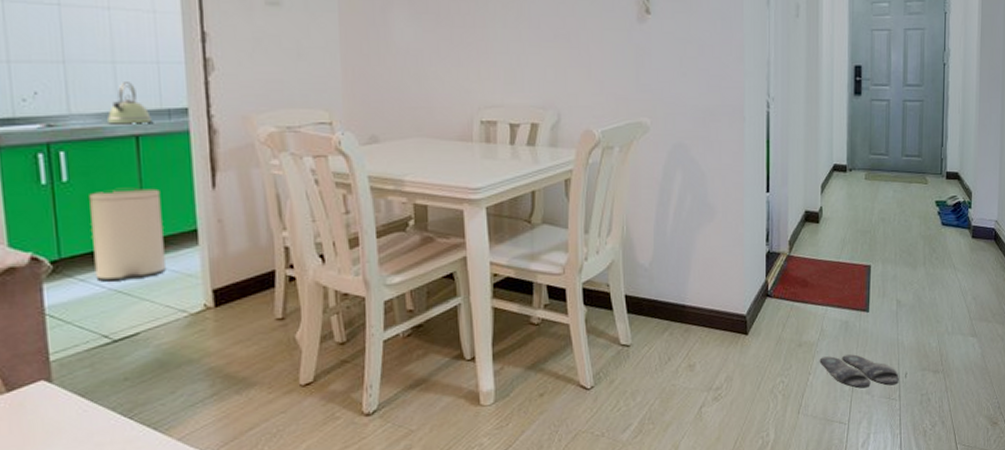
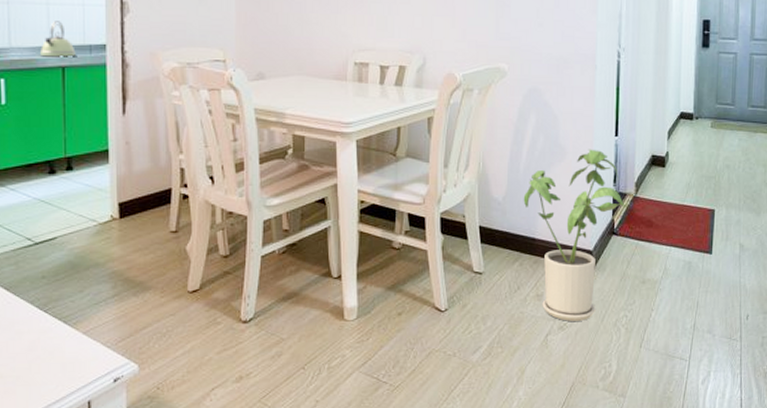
pedal bin: present [89,187,166,282] -> none [22,111,81,192]
house plant: none [671,207,779,392] -> present [523,149,625,321]
slippers: present [819,354,899,388] -> none [662,294,740,327]

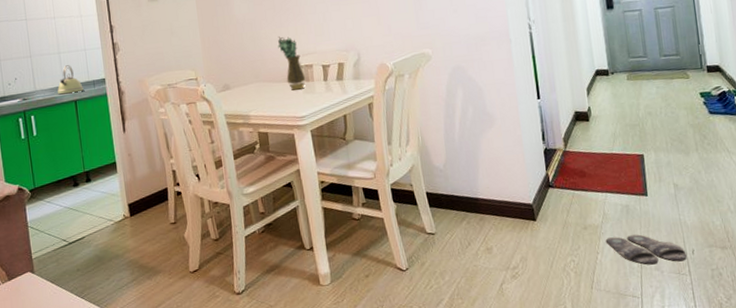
vase: none [330,24,359,90] -> present [278,36,306,90]
house plant: present [523,149,625,321] -> none [461,113,557,270]
slippers: none [662,294,740,327] -> present [605,234,687,265]

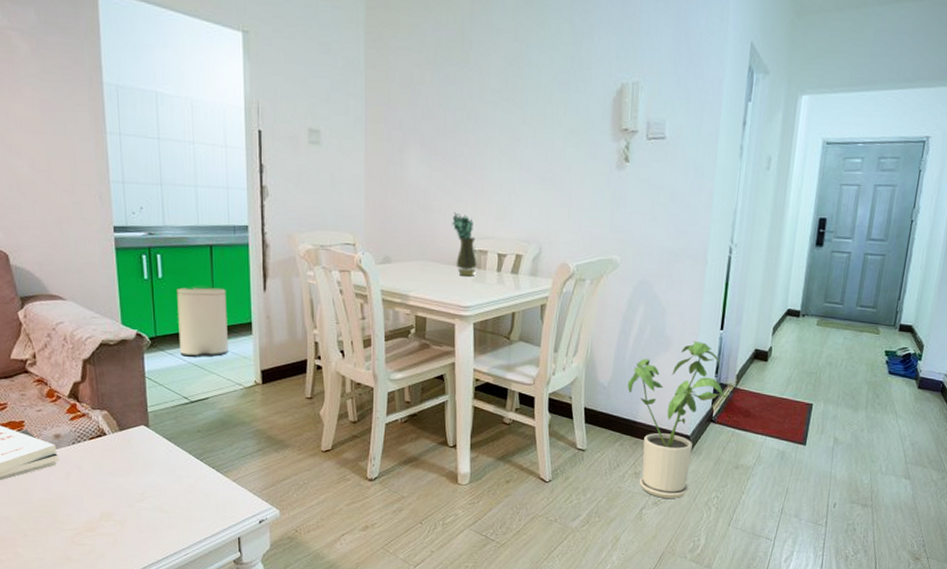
pedal bin: none [50,135,98,202] -> present [177,285,228,357]
kettle: present [57,65,84,95] -> none [189,202,222,237]
house plant: none [461,113,557,270] -> present [627,341,725,498]
slippers: present [605,234,687,265] -> none [753,480,828,513]

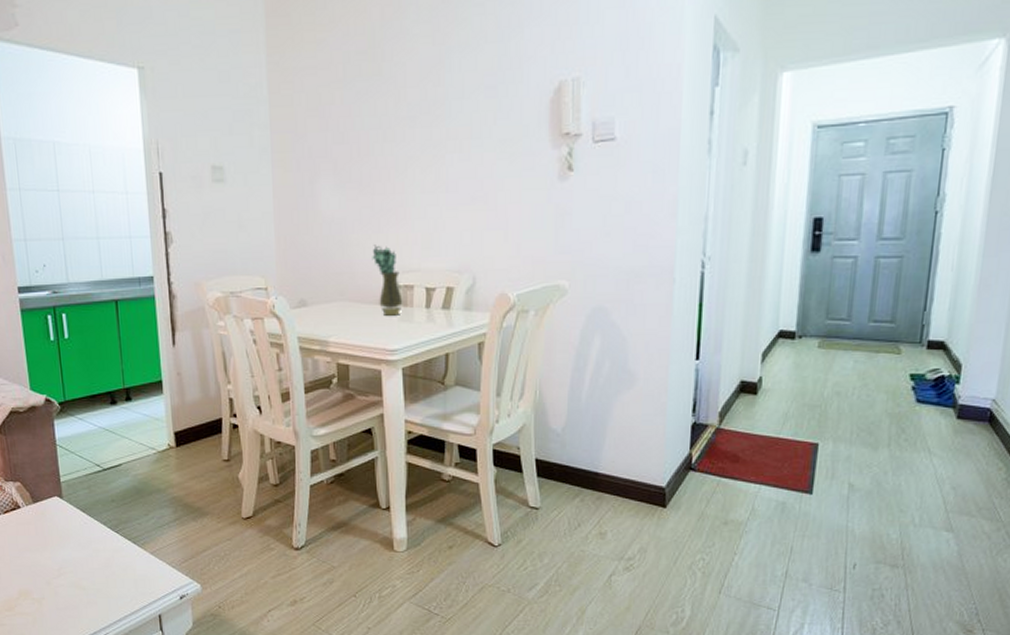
pedal bin: present [177,285,228,357] -> none [84,344,139,421]
house plant: present [627,341,725,498] -> none [585,374,706,562]

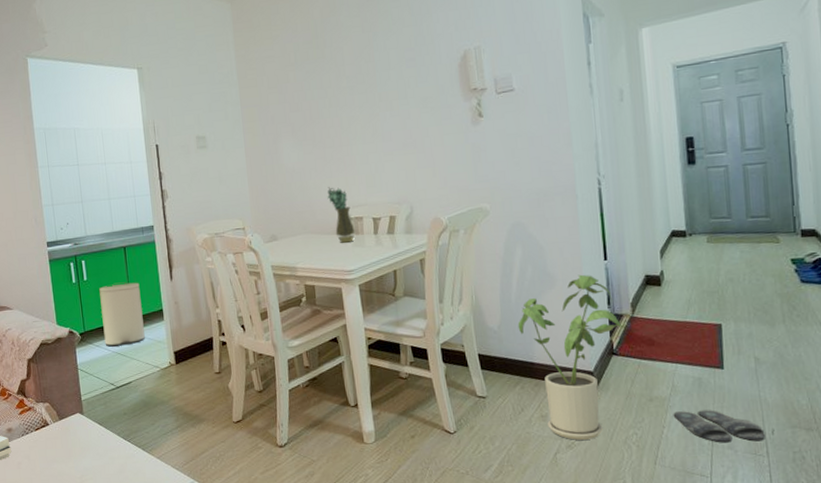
pedal bin: none [84,344,139,421] -> present [99,282,145,347]
house plant: none [585,374,706,562] -> present [517,274,623,440]
slippers: none [747,538,845,576] -> present [673,410,765,443]

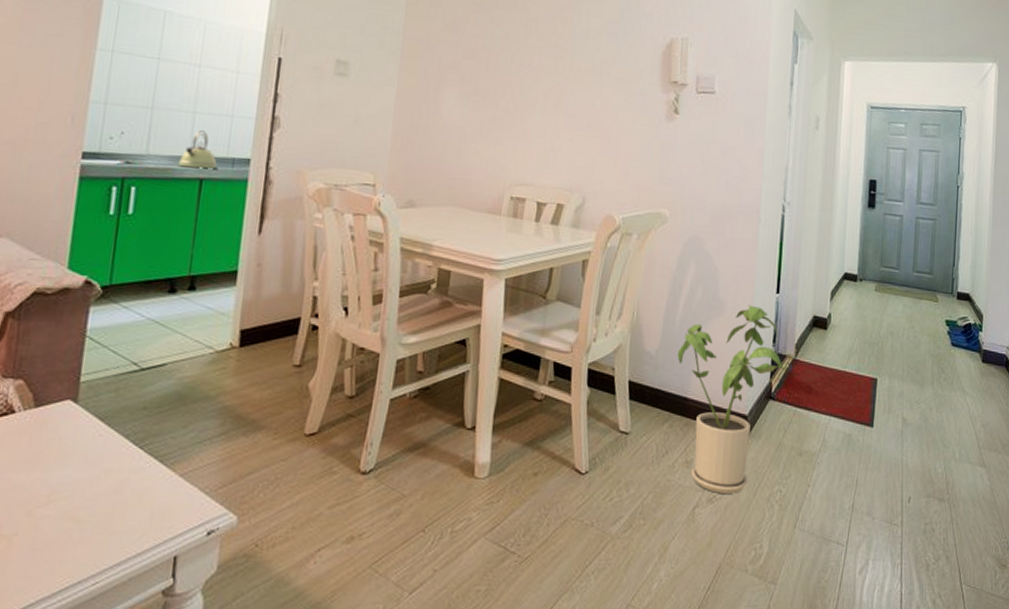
pedal bin: present [99,282,145,347] -> none [138,225,212,312]
kettle: none [107,211,133,241] -> present [177,130,217,170]
vase: present [327,187,355,243] -> none [487,156,514,226]
slippers: present [673,410,765,443] -> none [819,469,902,509]

